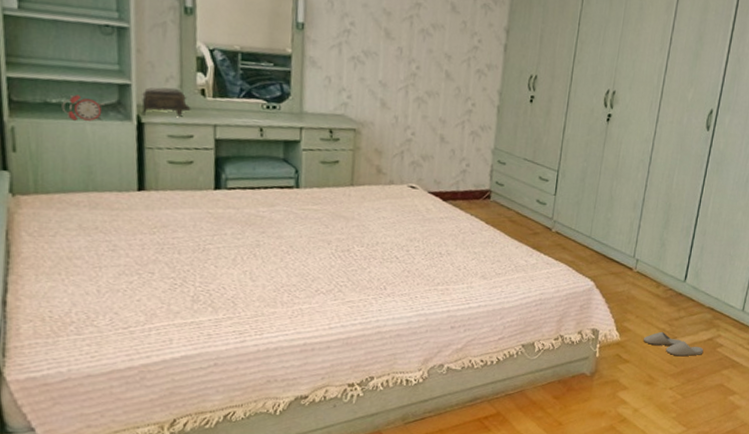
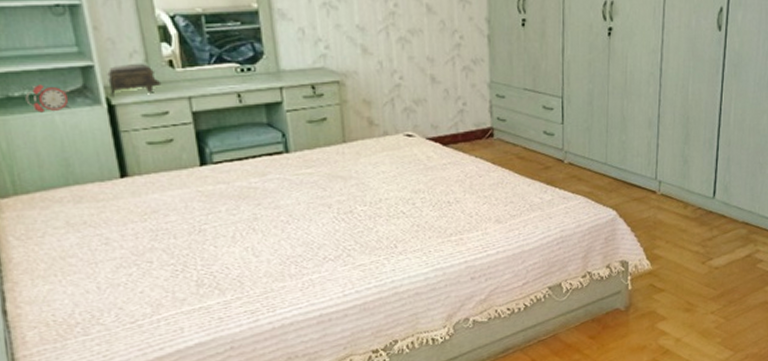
slippers: present [643,331,704,357] -> none [676,254,743,278]

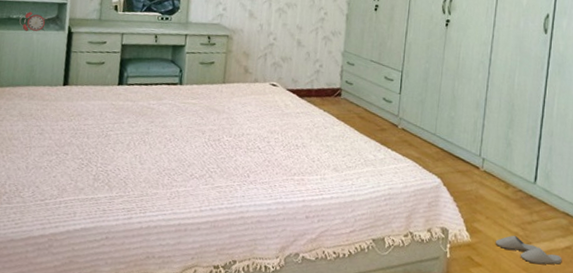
jewelry box: present [107,63,162,96] -> none [72,4,107,27]
slippers: none [676,254,743,278] -> present [495,235,562,265]

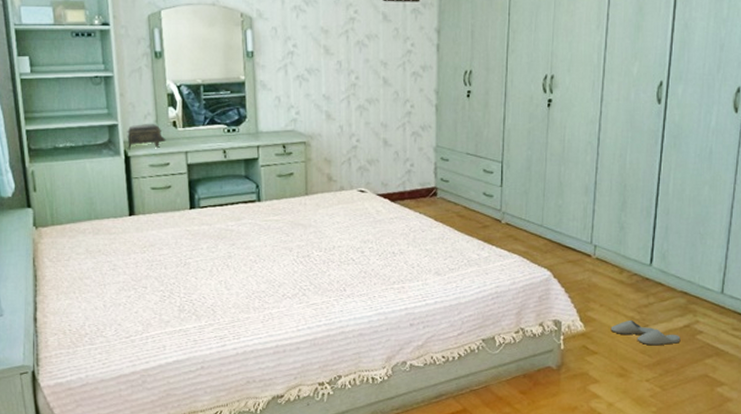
alarm clock: present [19,11,49,31] -> none [67,138,100,161]
jewelry box: none [72,4,107,27] -> present [127,123,166,149]

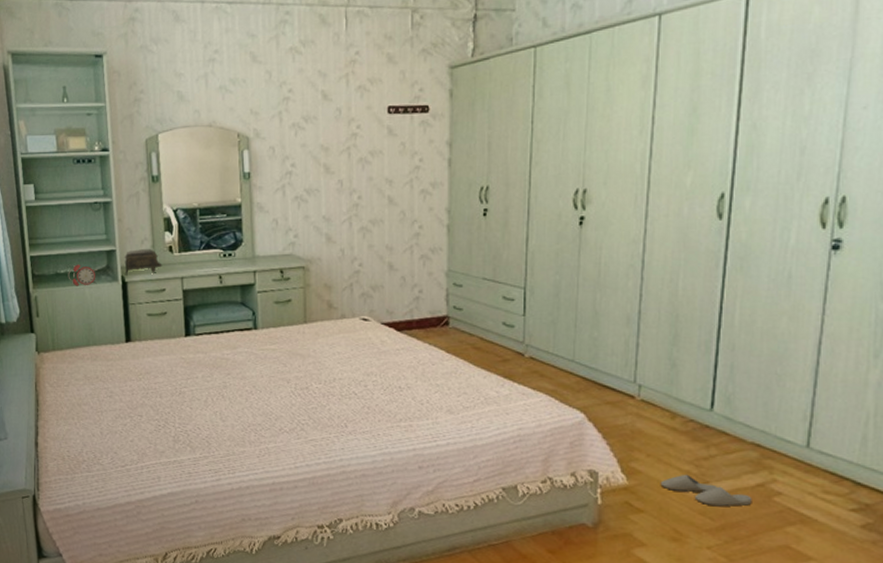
alarm clock: none [67,138,100,161] -> present [68,264,99,286]

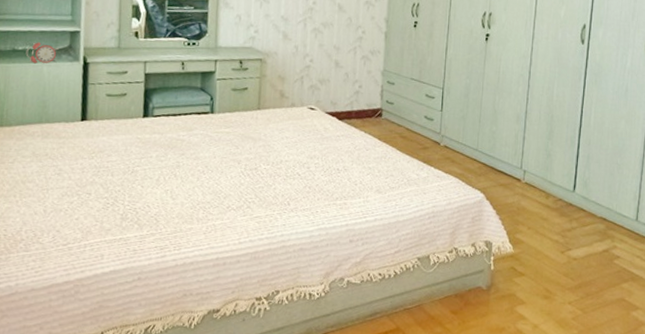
jewelry box: present [124,248,162,274] -> none [88,31,127,56]
slippers: present [660,474,752,507] -> none [537,243,600,269]

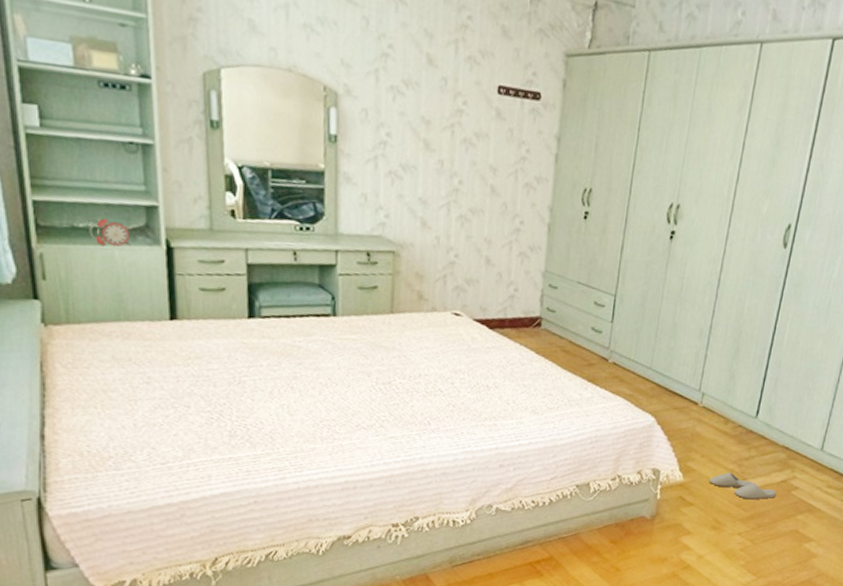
slippers: none [537,243,600,269] -> present [709,472,777,500]

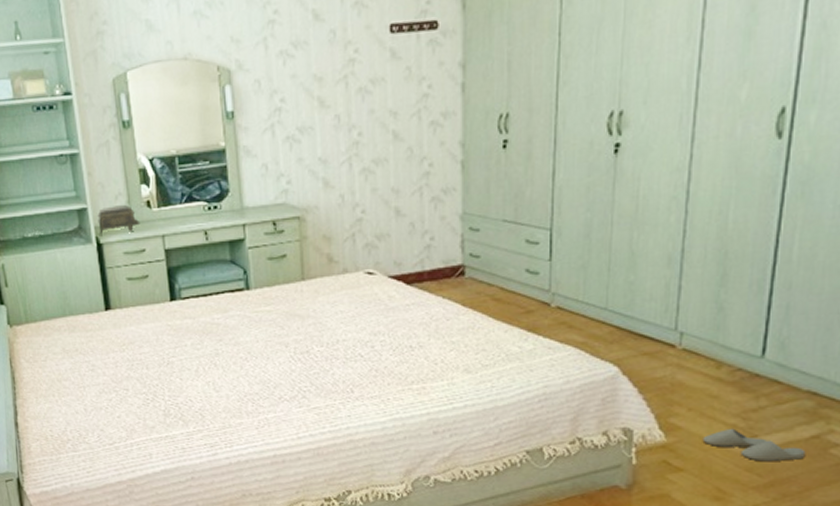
alarm clock: present [89,218,134,246] -> none [36,226,70,251]
jewelry box: none [170,208,221,240] -> present [97,204,140,235]

